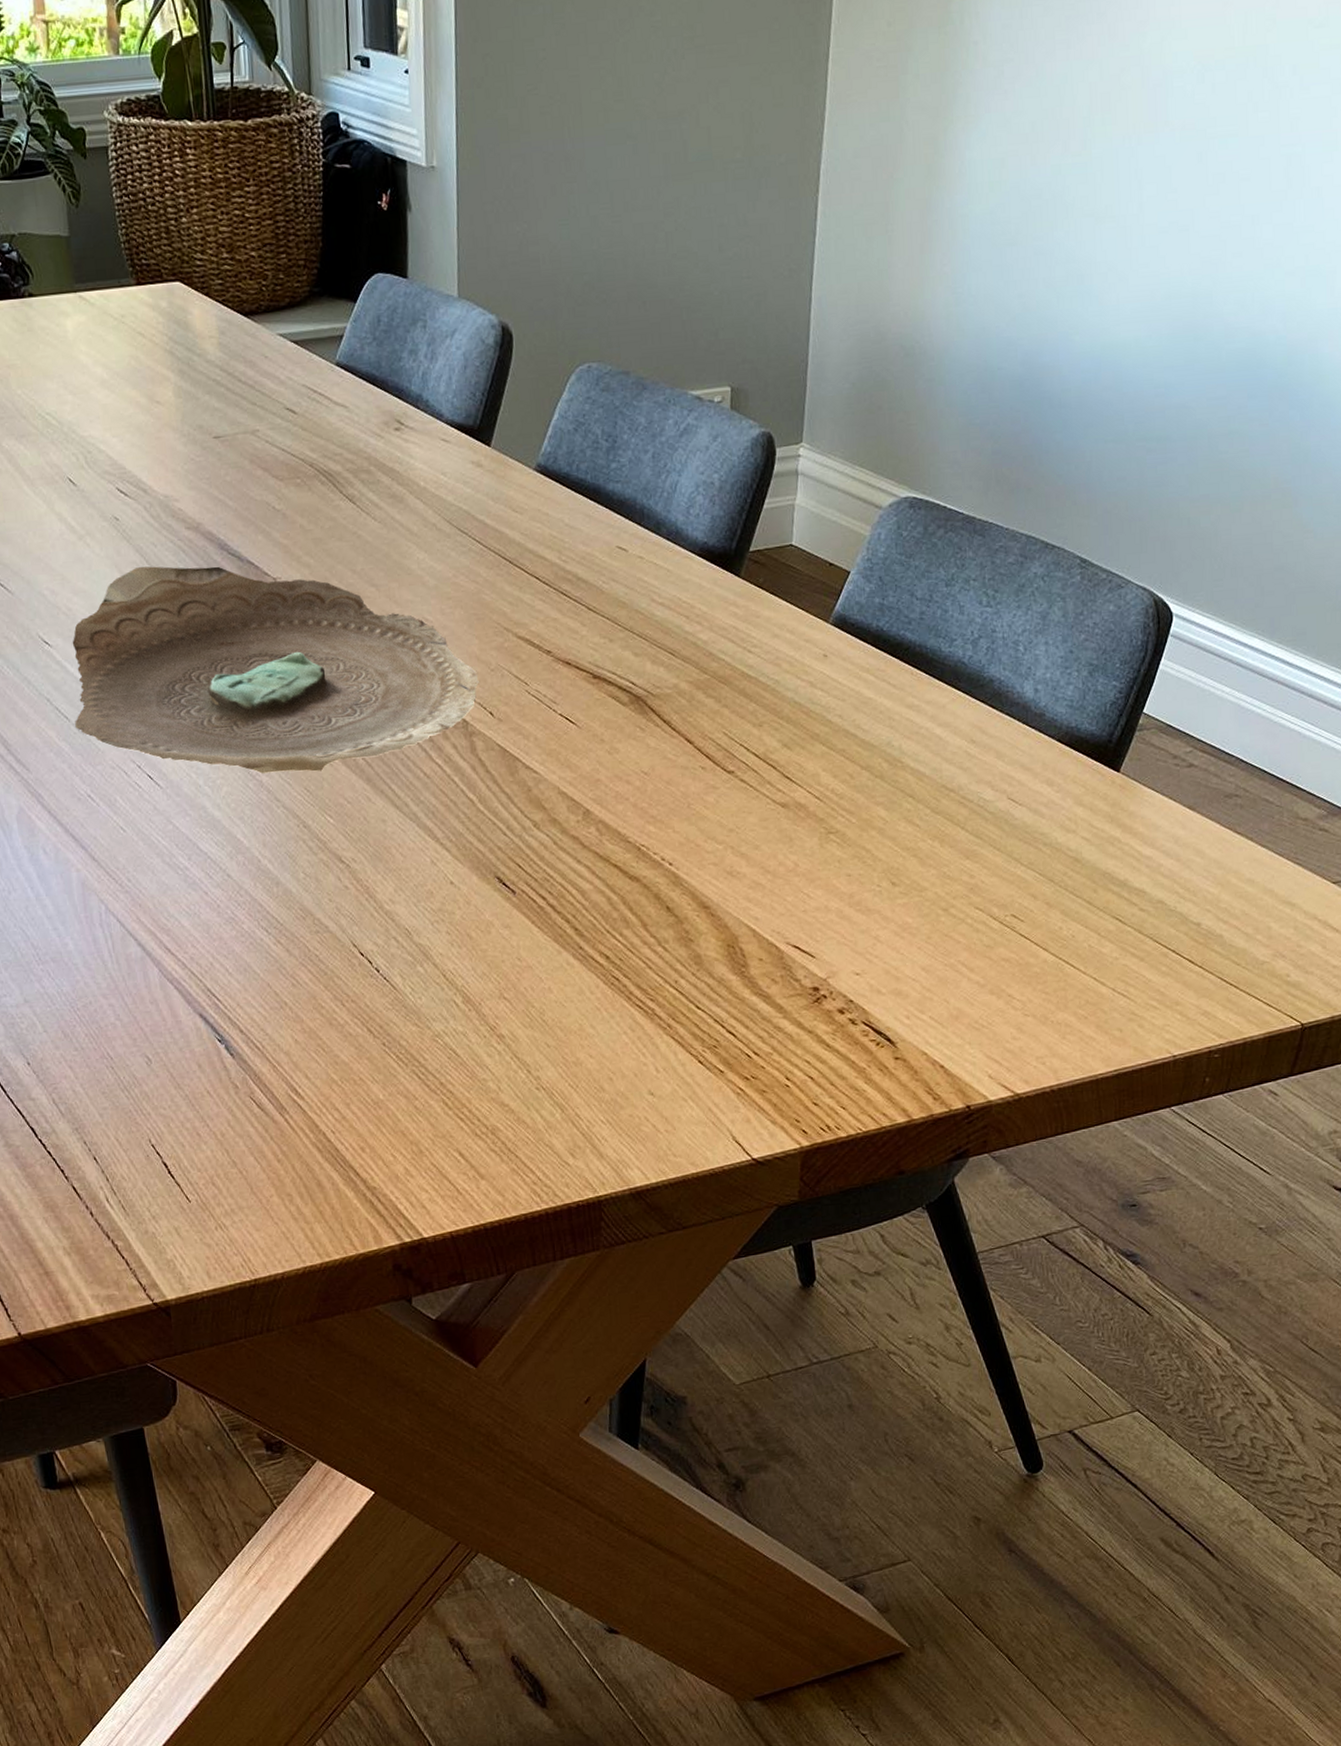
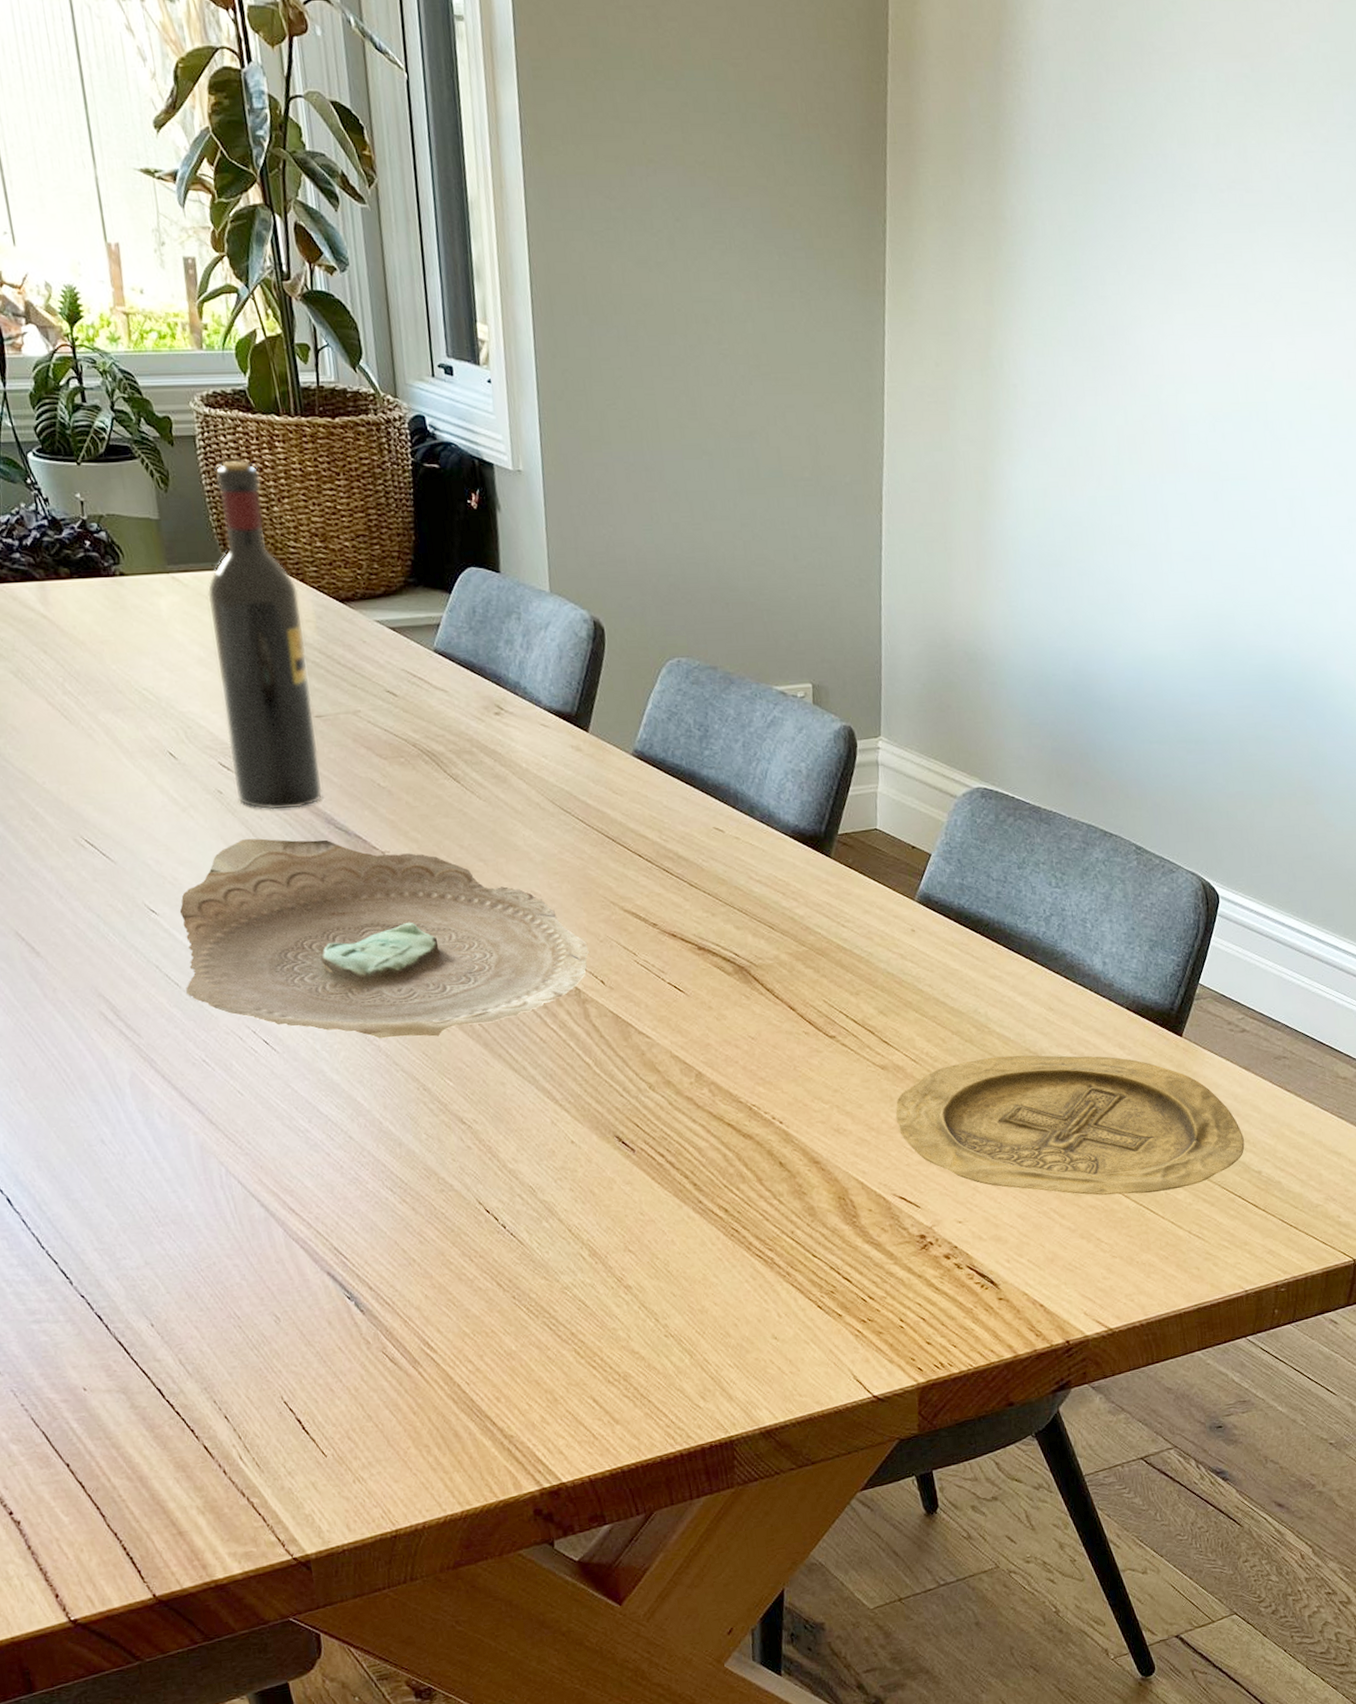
wine bottle: none [113,170,217,536] -> present [207,461,323,810]
plate: none [794,792,1183,948] -> present [895,1055,1245,1196]

